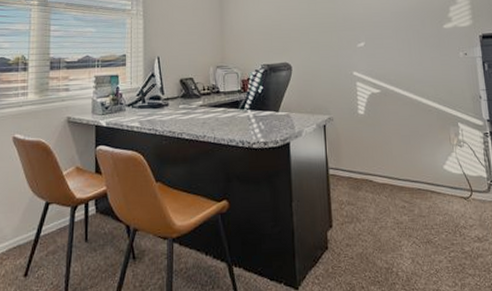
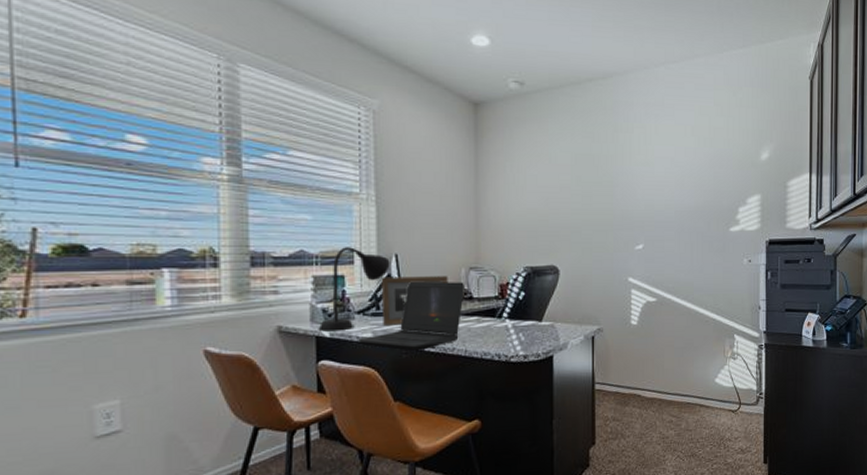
desk lamp: none [97,52,154,122] -> present [318,247,390,332]
laptop computer: none [128,78,213,138] -> present [358,282,464,351]
picture frame: none [146,74,199,116] -> present [381,276,448,325]

